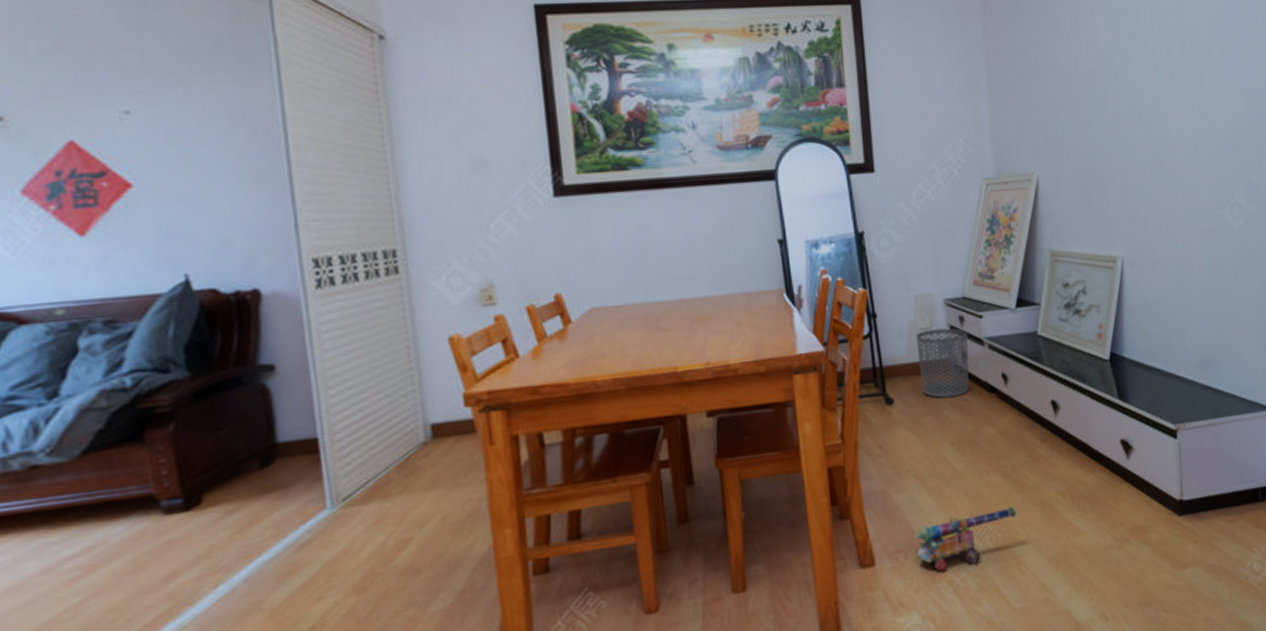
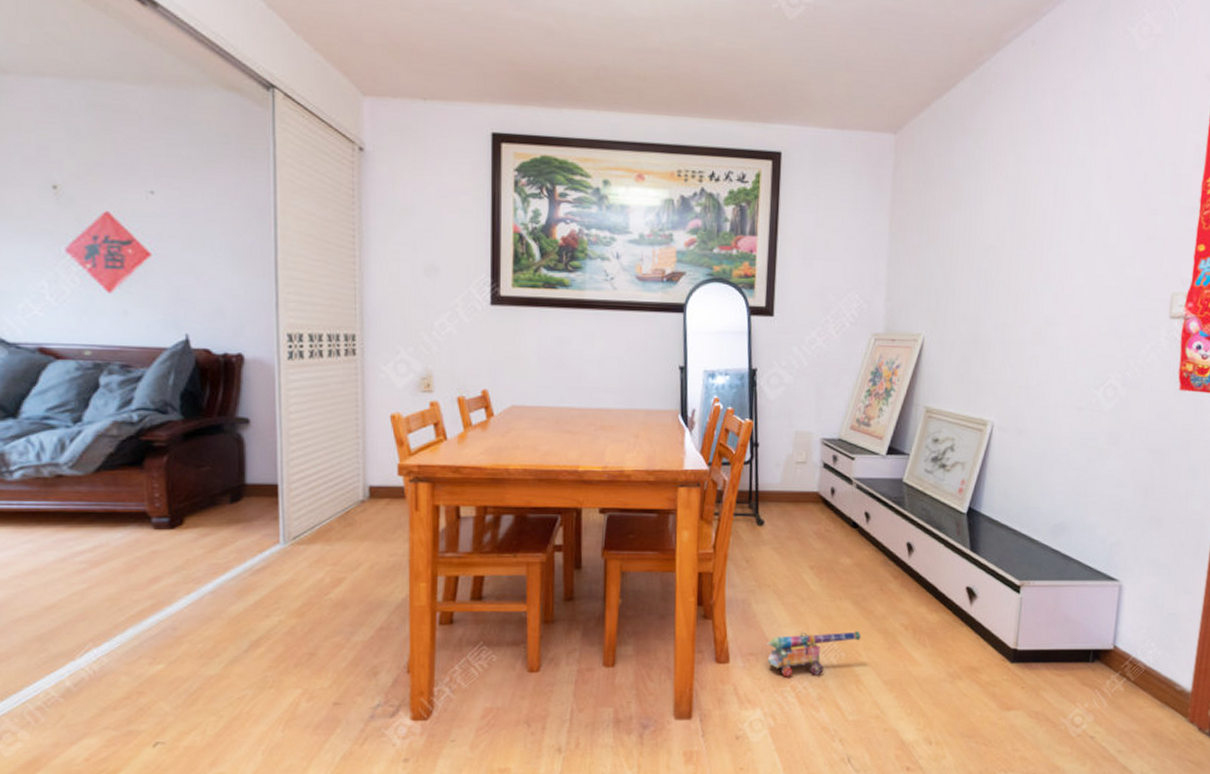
waste bin: present [915,328,969,398] -> none [790,464,838,527]

